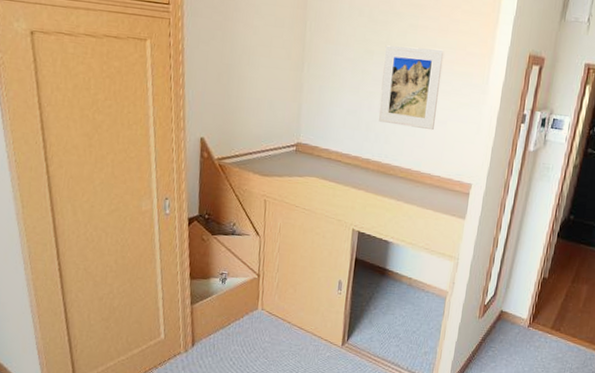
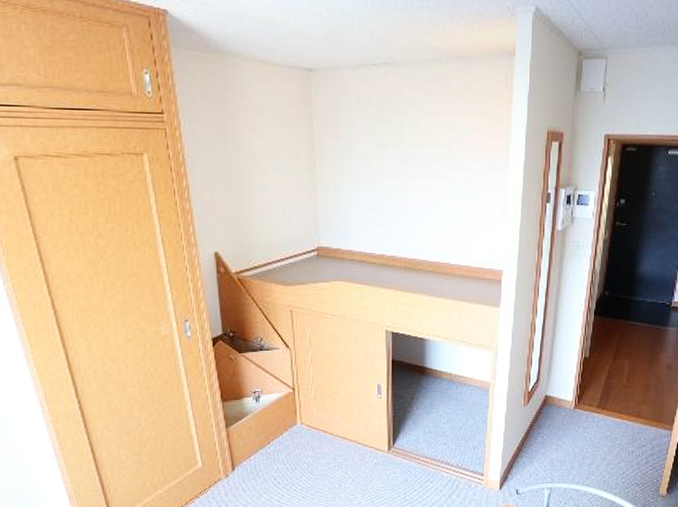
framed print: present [378,45,445,131] -> none [398,134,460,220]

